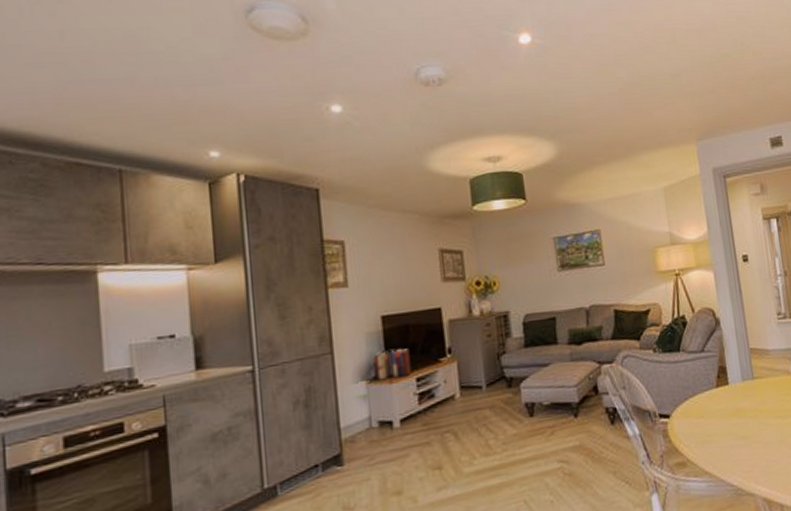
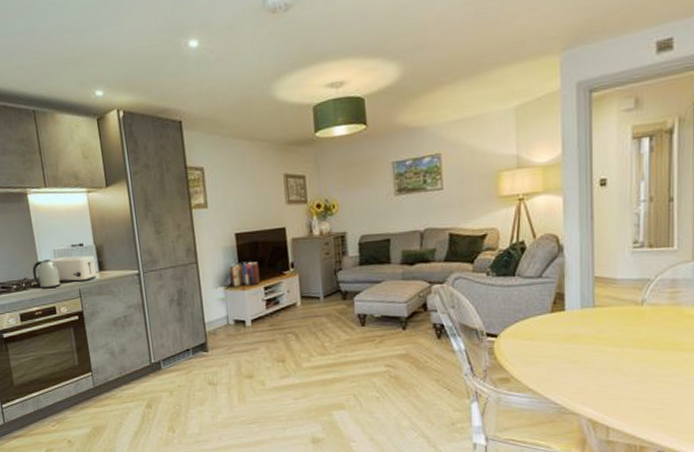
kettle: none [92,356,135,400] -> present [32,259,61,289]
toaster: none [123,350,192,389] -> present [51,255,96,283]

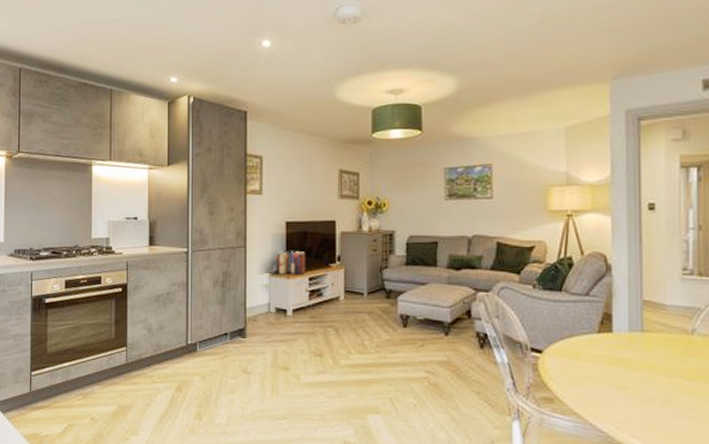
kettle: present [32,259,61,289] -> none [85,229,110,258]
toaster: present [51,255,96,283] -> none [104,229,147,255]

